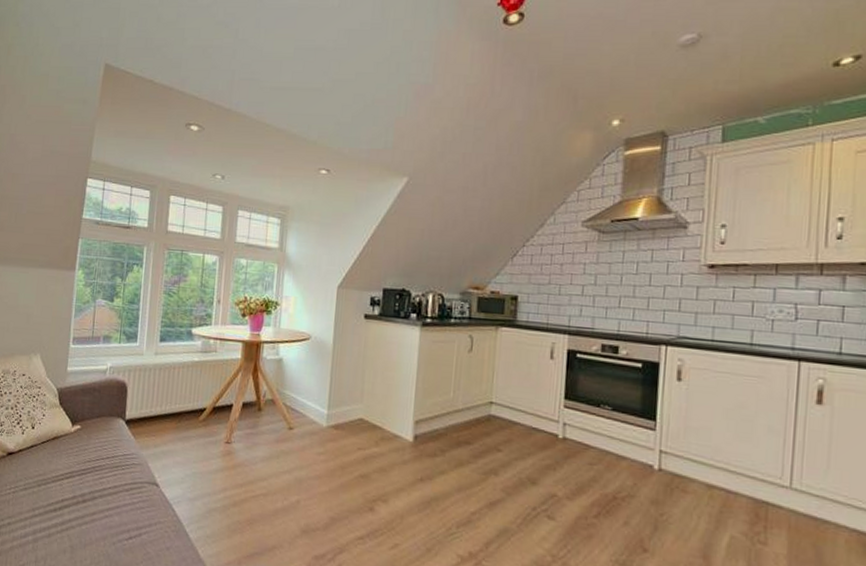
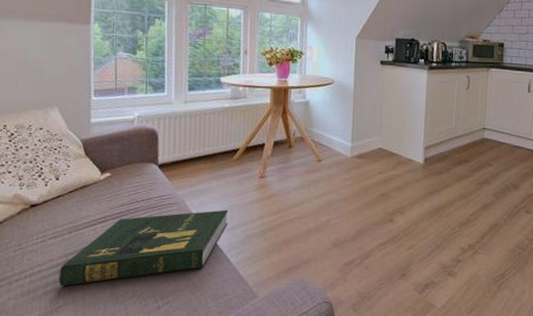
book: none [25,475,190,543] -> present [59,209,228,286]

